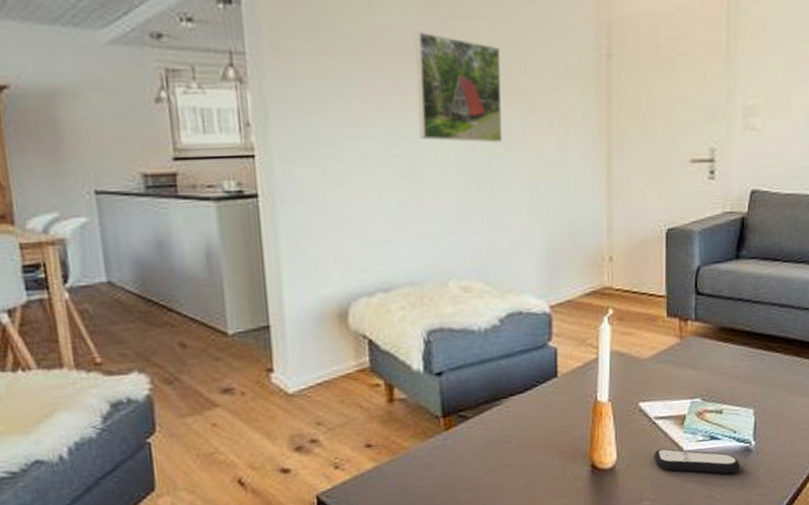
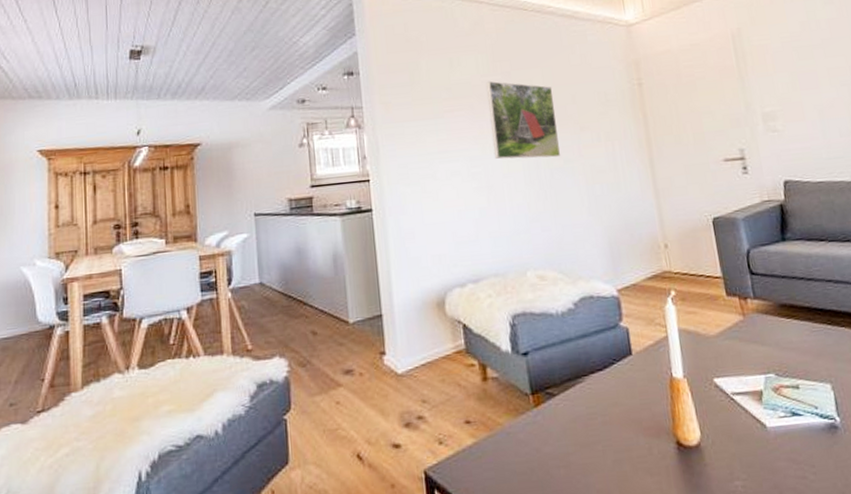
remote control: present [654,448,741,474] -> none [737,425,831,452]

